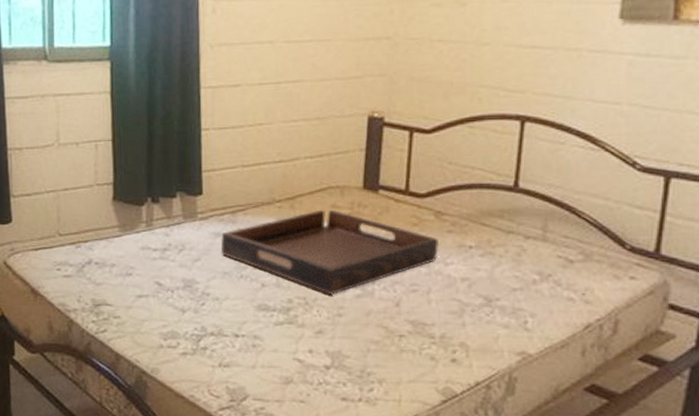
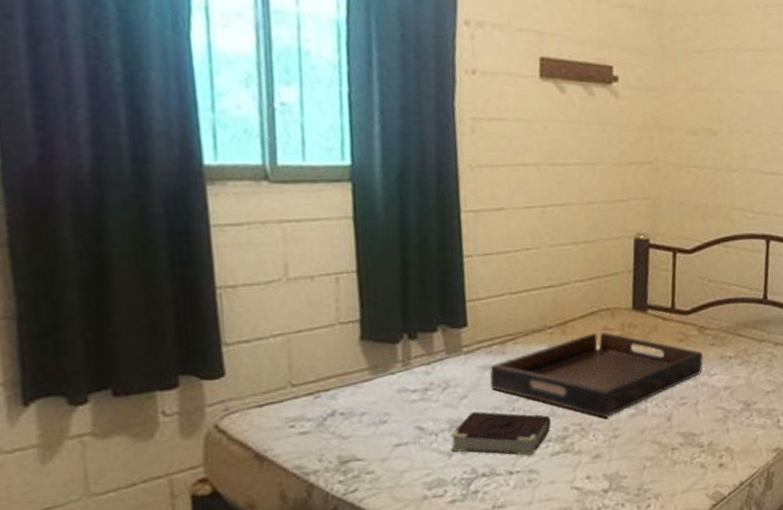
book: none [183,274,276,321] -> present [450,411,551,456]

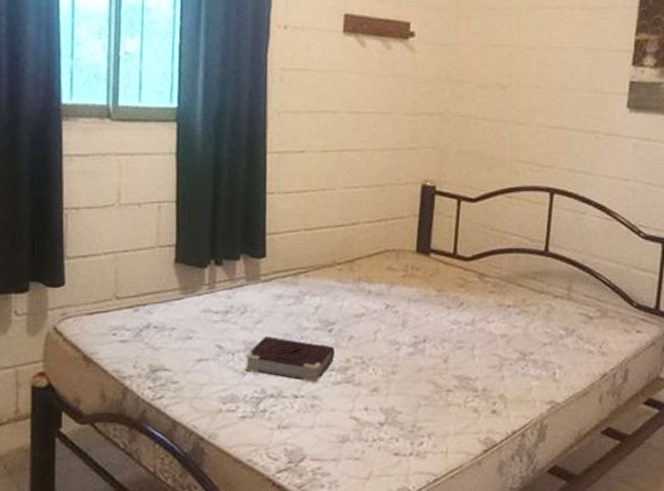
serving tray: present [490,332,704,418] -> none [282,271,483,354]

